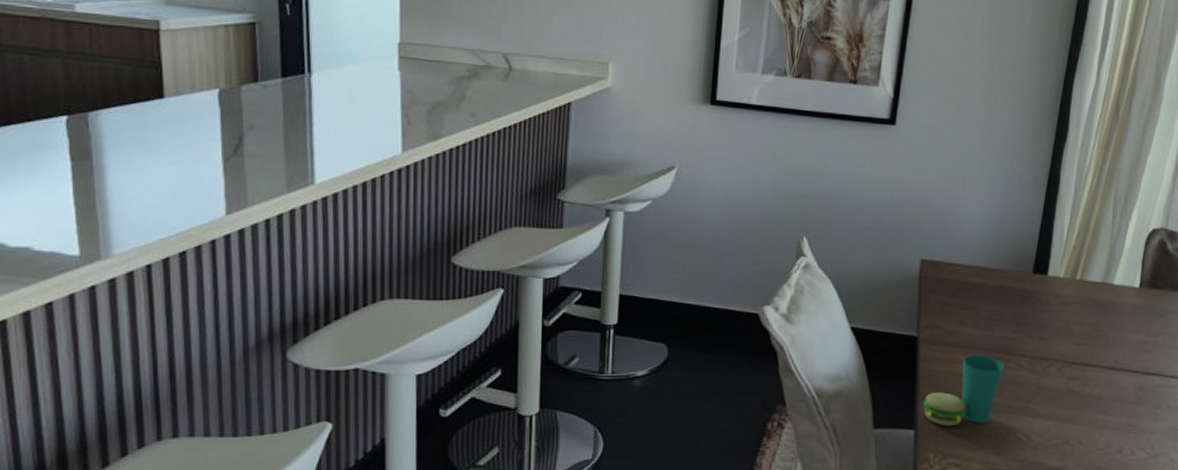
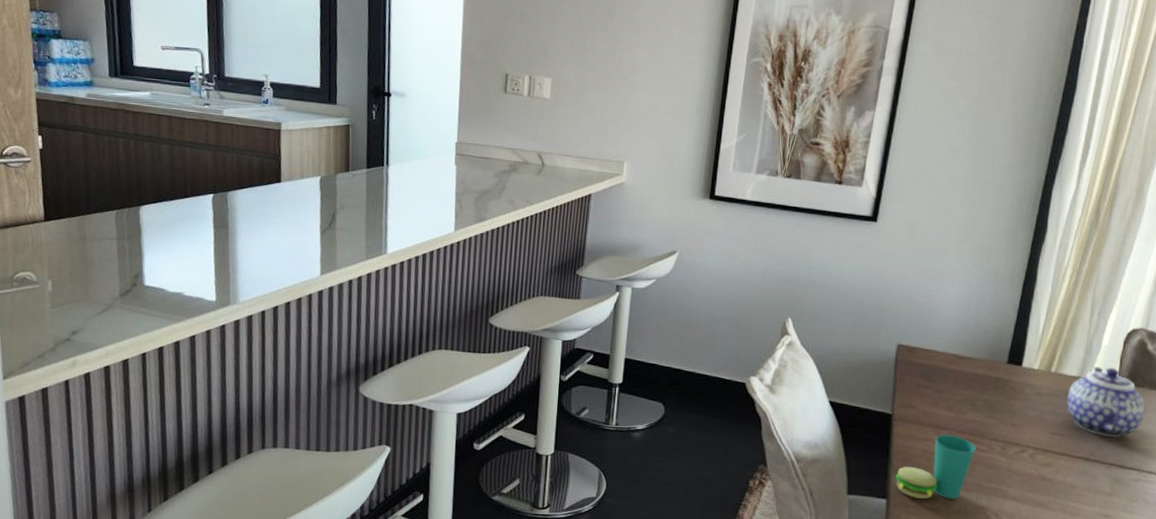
teapot: none [1092,271,1167,344] -> present [1067,367,1145,438]

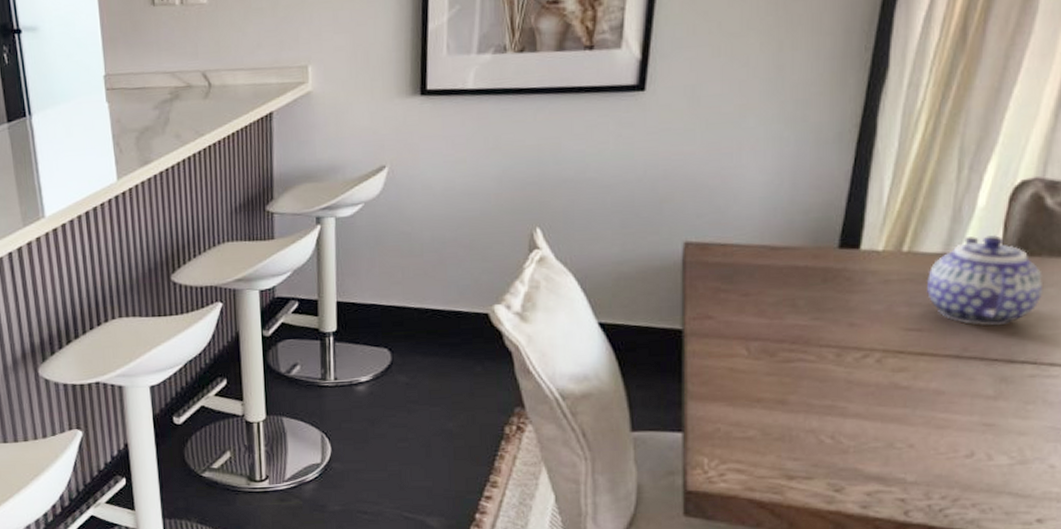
cup: present [895,434,976,500] -> none [692,346,801,429]

